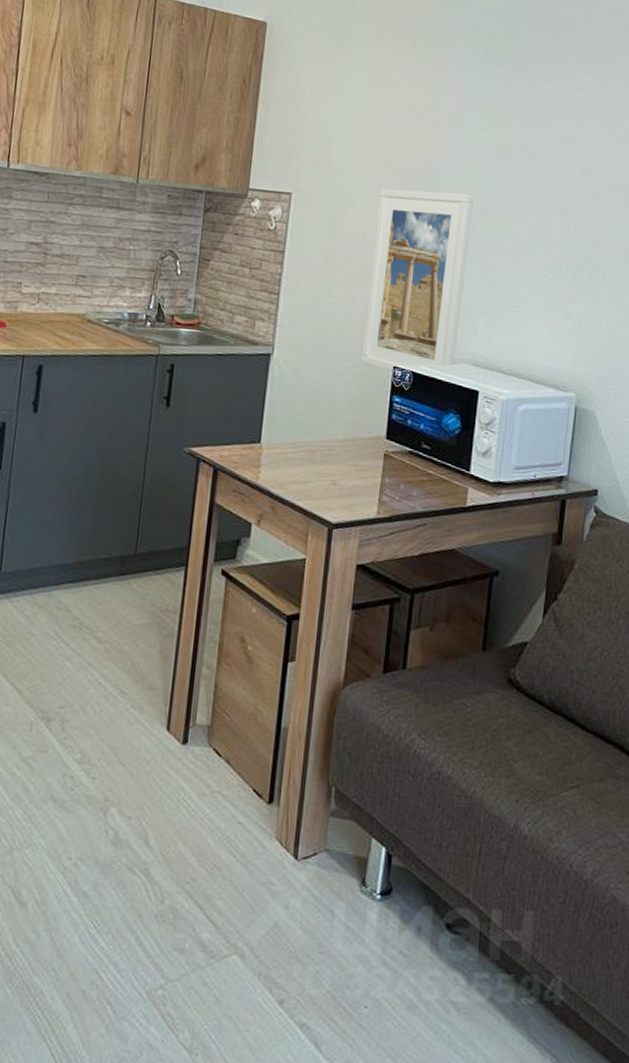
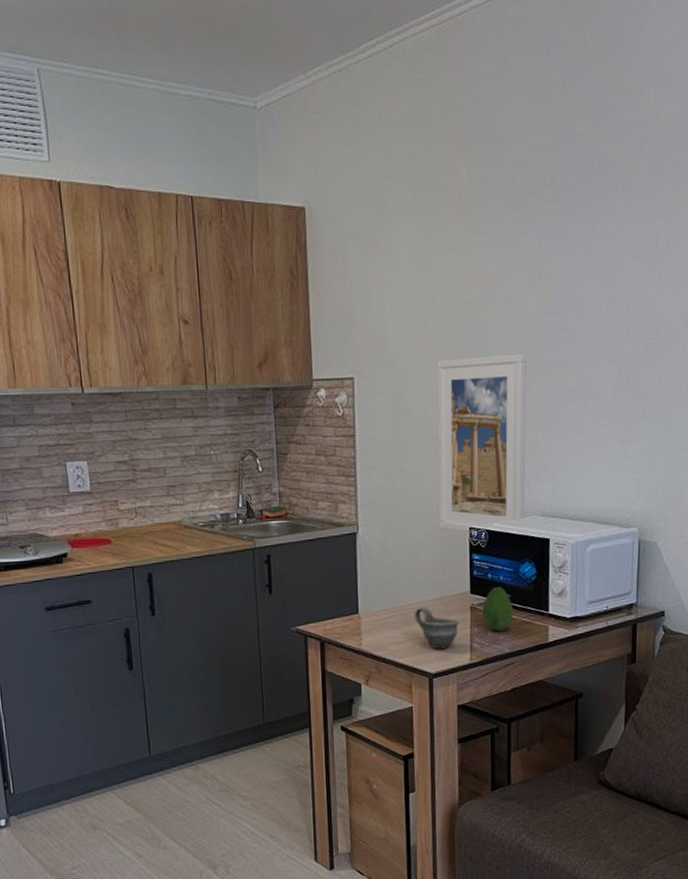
cup: none [320,446,370,497] -> present [414,607,459,649]
fruit: none [396,435,432,487] -> present [482,586,514,632]

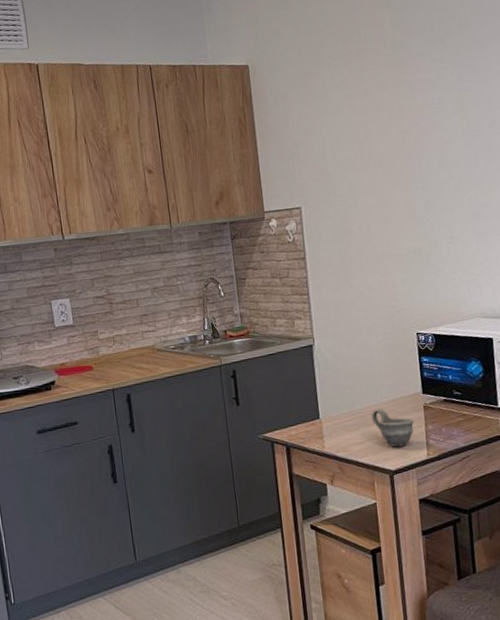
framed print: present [436,353,527,533] -> none [375,173,467,338]
fruit: present [482,586,514,632] -> none [435,385,465,428]

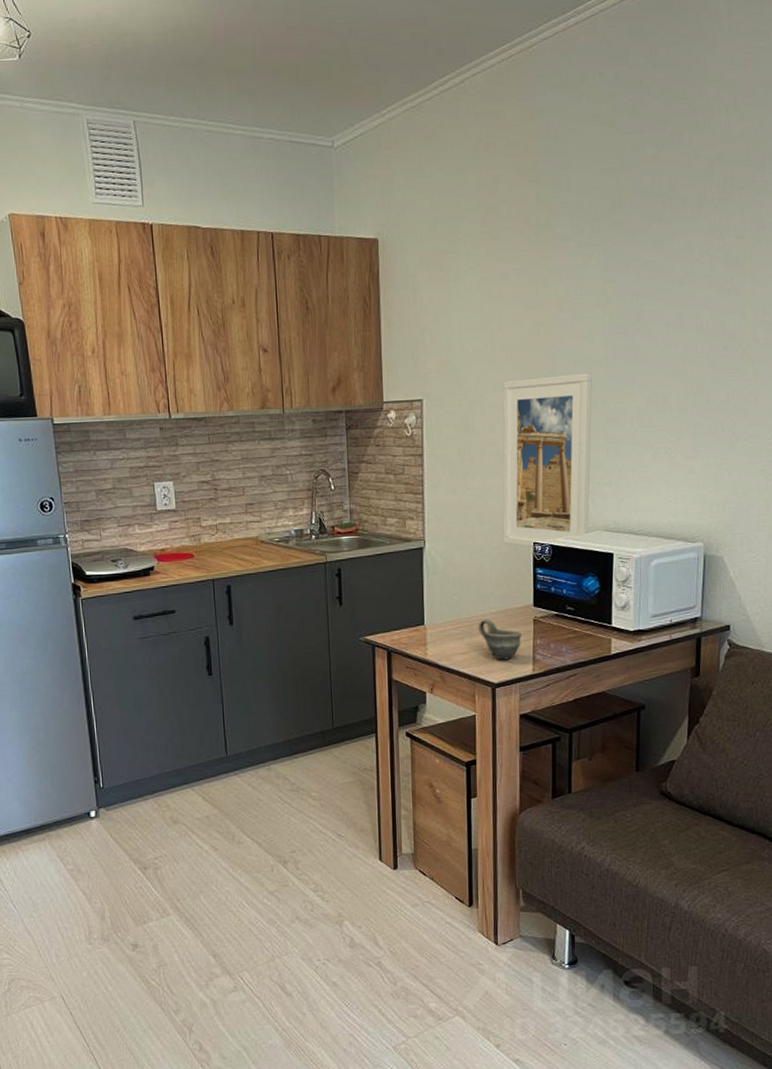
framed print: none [375,173,467,338] -> present [503,373,592,548]

